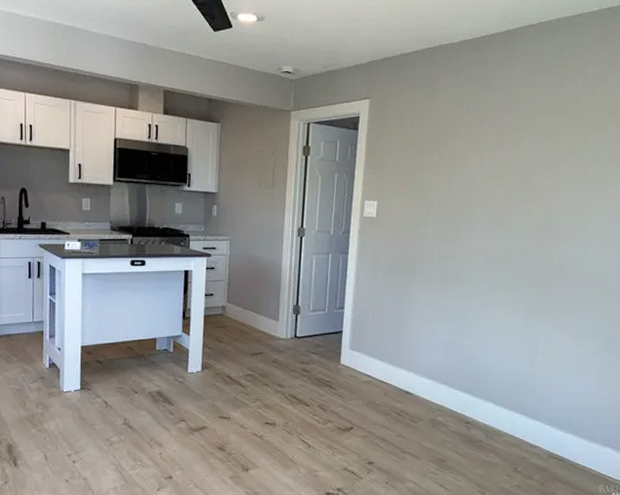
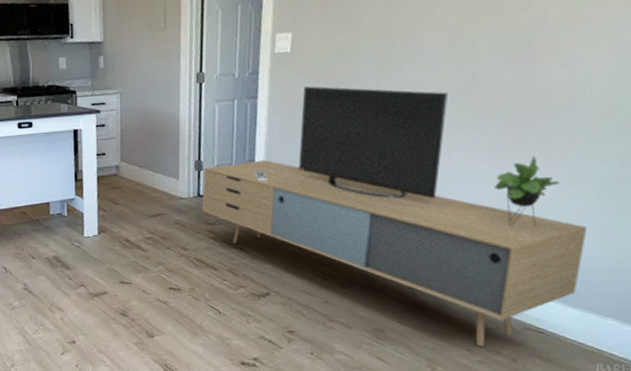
media console: none [297,247,591,473] -> present [202,86,588,346]

